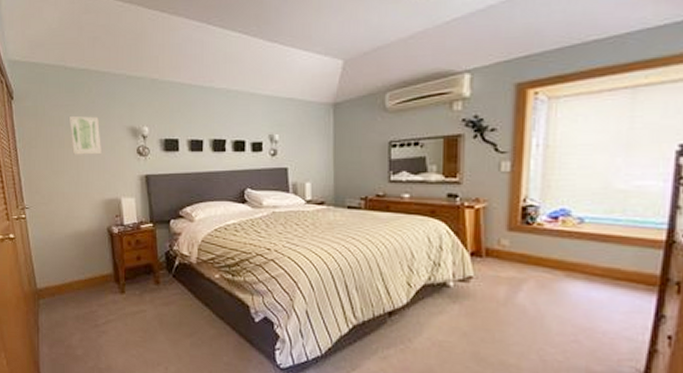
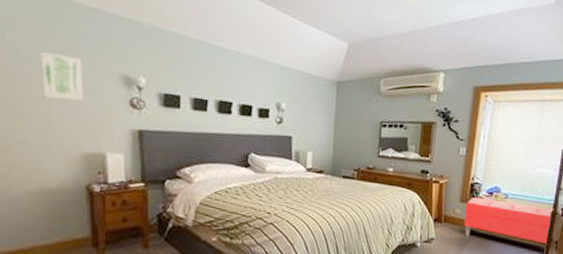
bench: none [515,224,670,287] -> present [464,197,554,245]

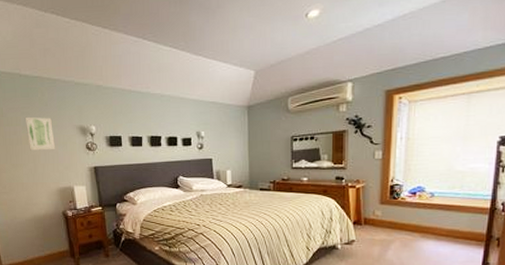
bench: present [464,197,554,245] -> none [385,198,493,242]

